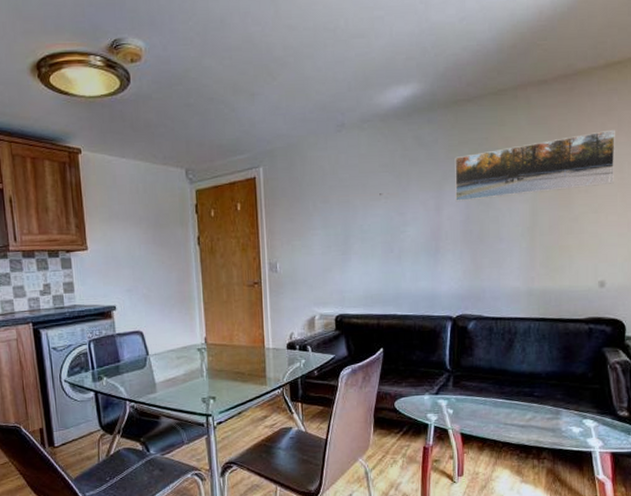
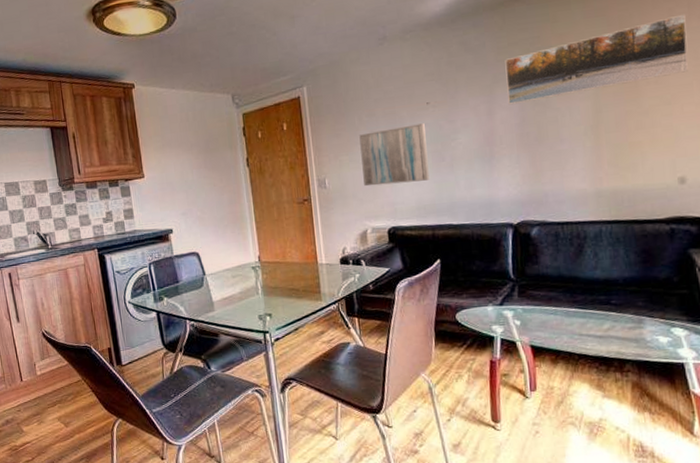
wall art: none [313,214,378,273] -> present [359,123,430,187]

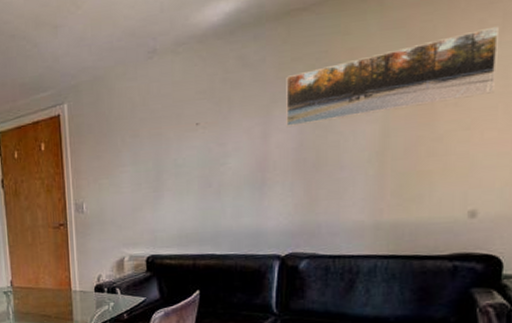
wall art: present [359,123,430,187] -> none [121,146,194,212]

